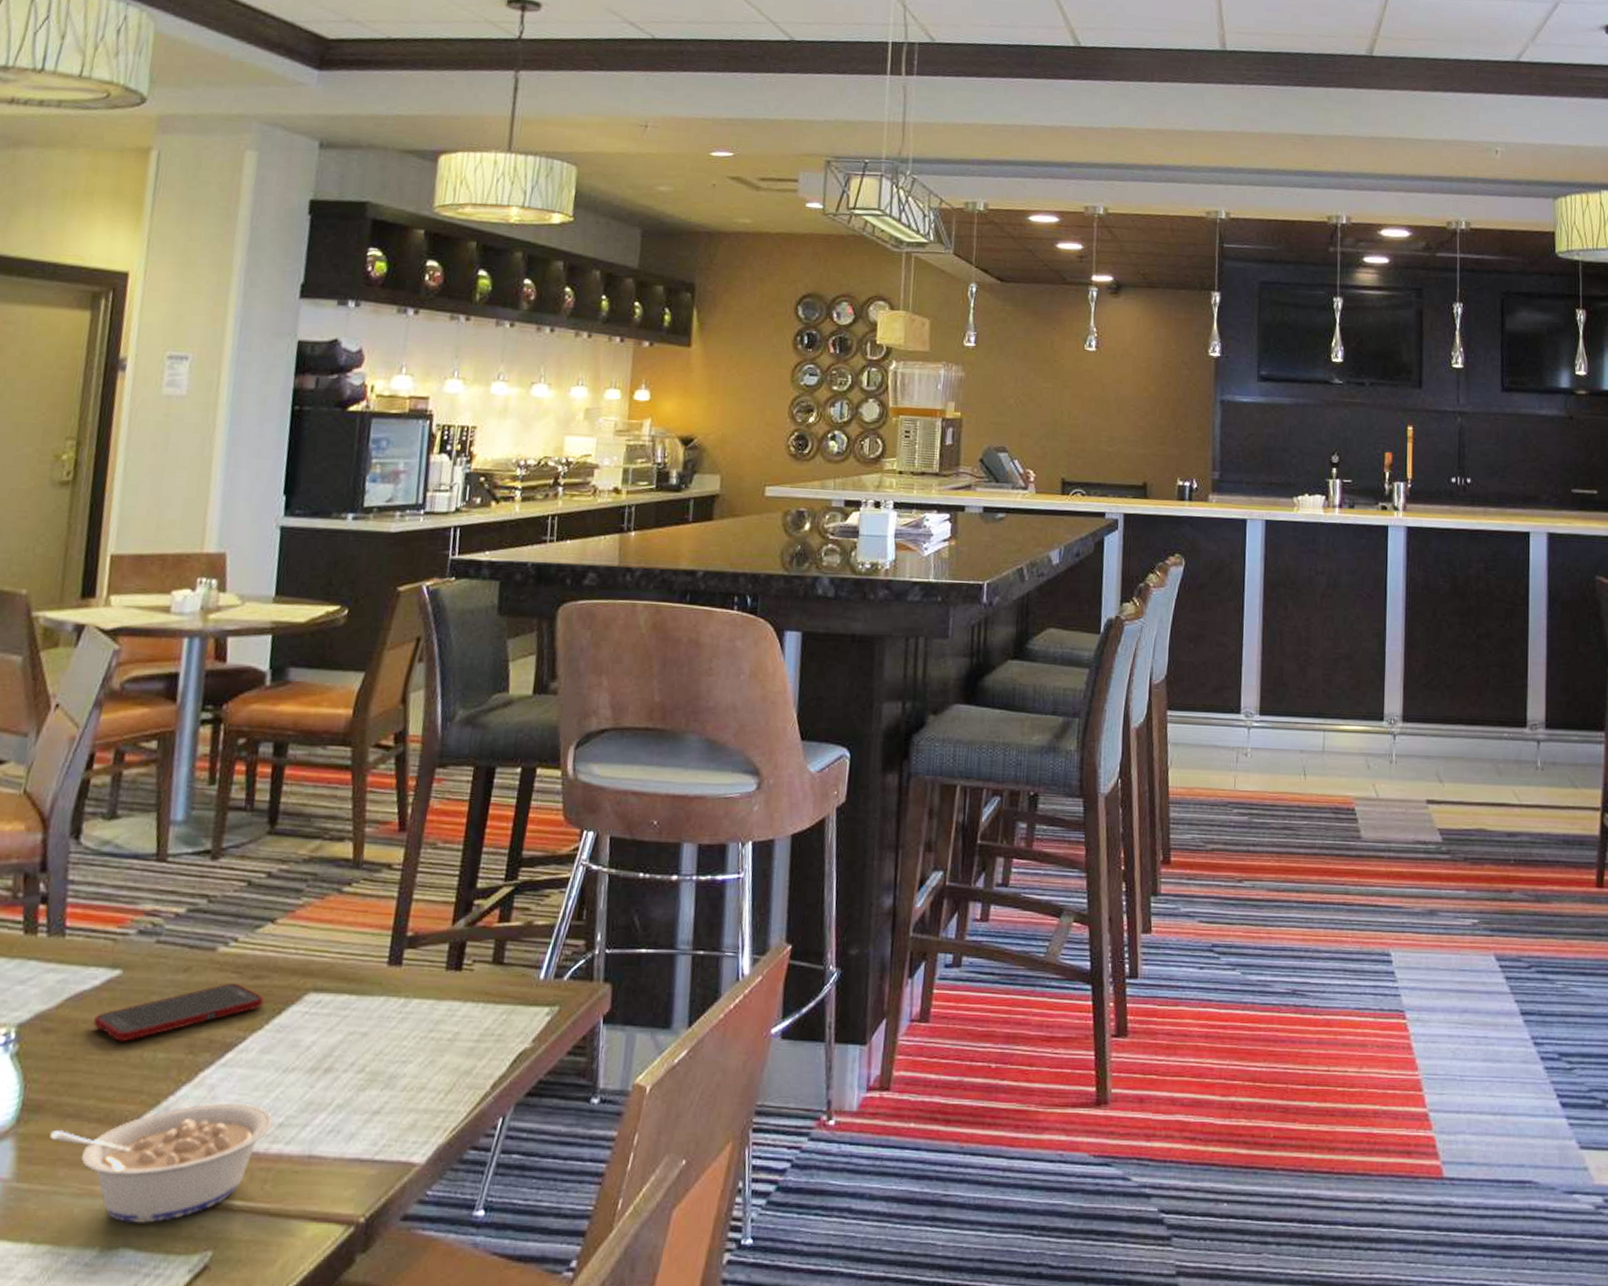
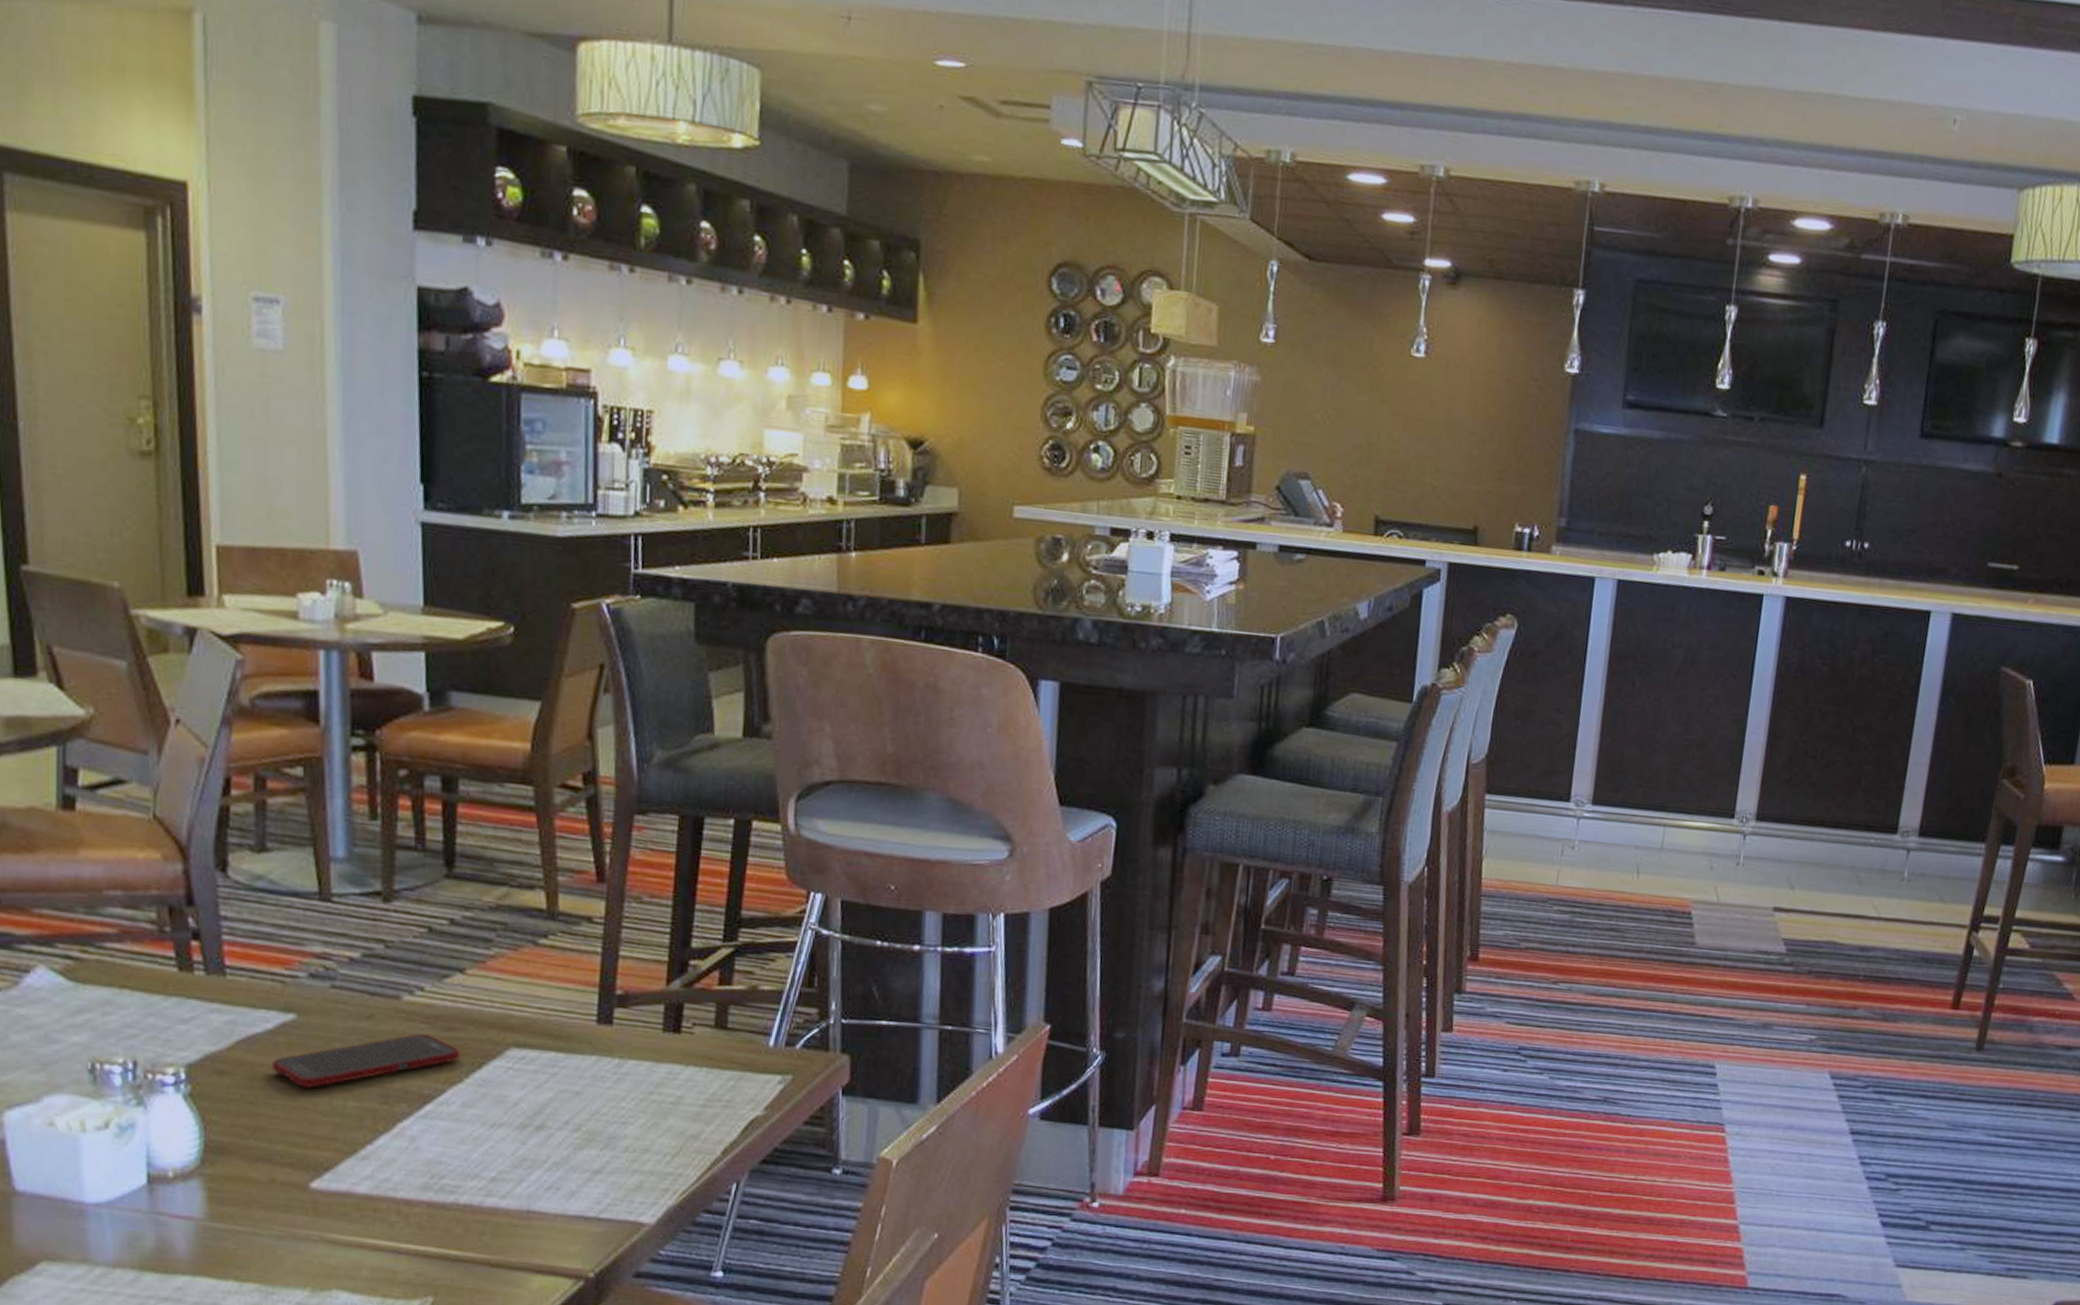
legume: present [50,1102,273,1223] -> none [240,1154,484,1268]

